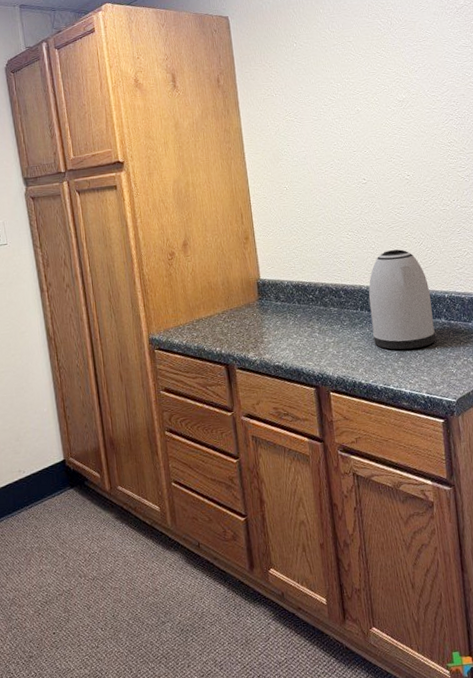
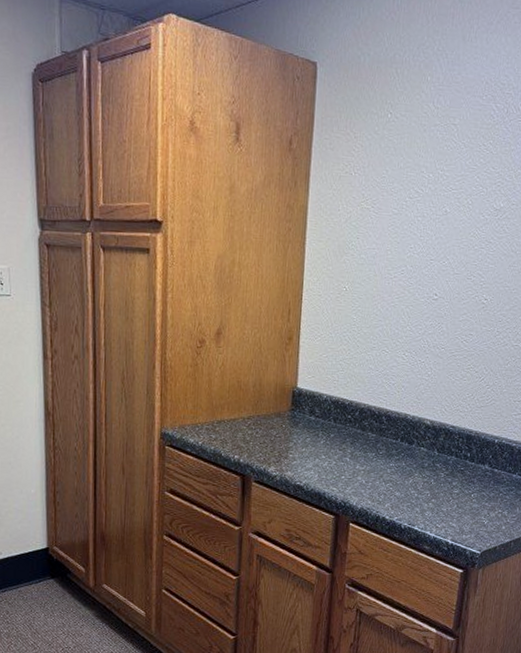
kettle: present [368,249,436,350] -> none [408,381,480,492]

